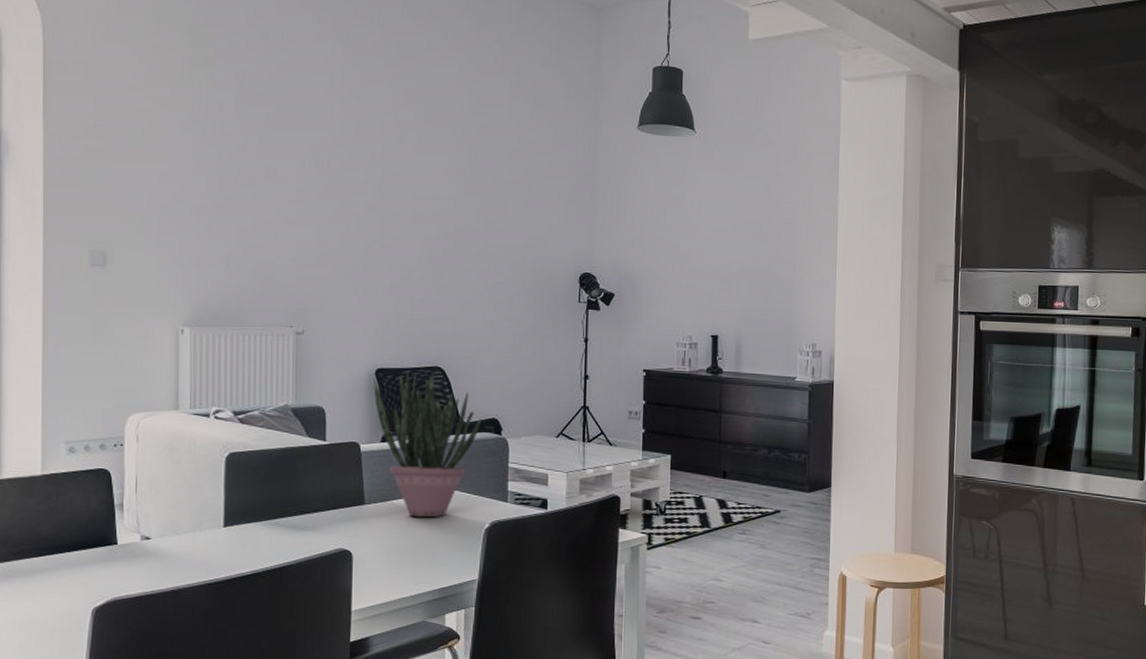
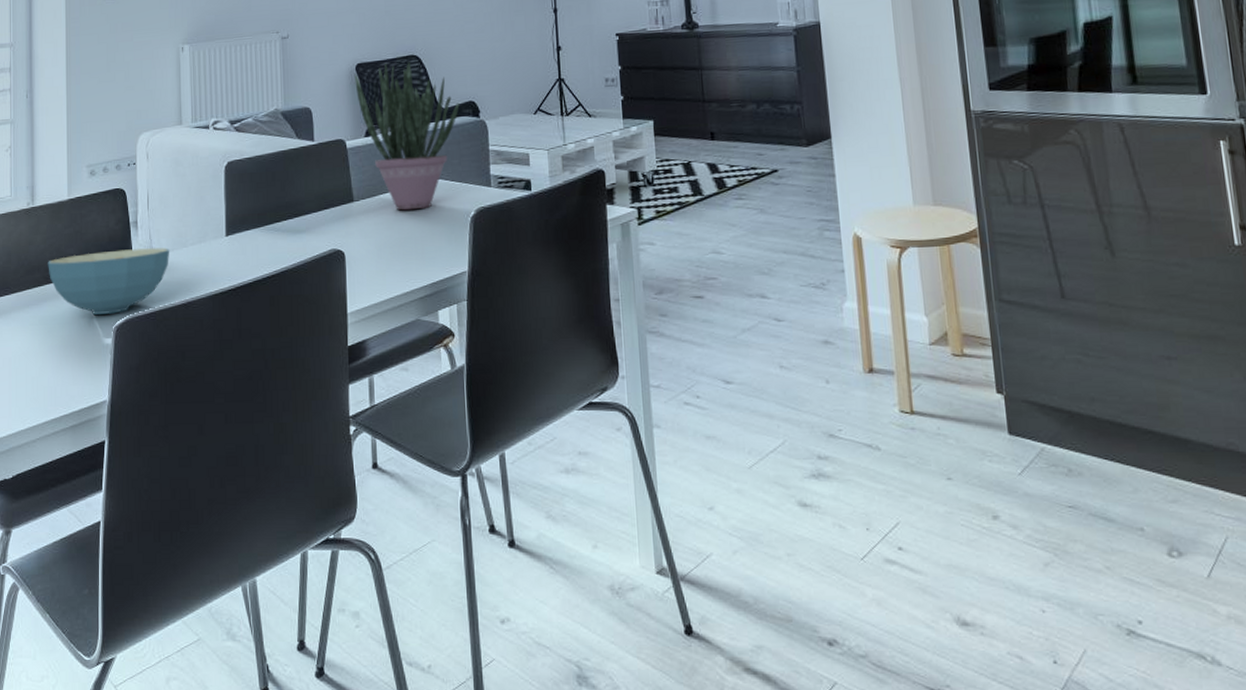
cereal bowl: none [16,531,160,595] -> present [48,247,170,315]

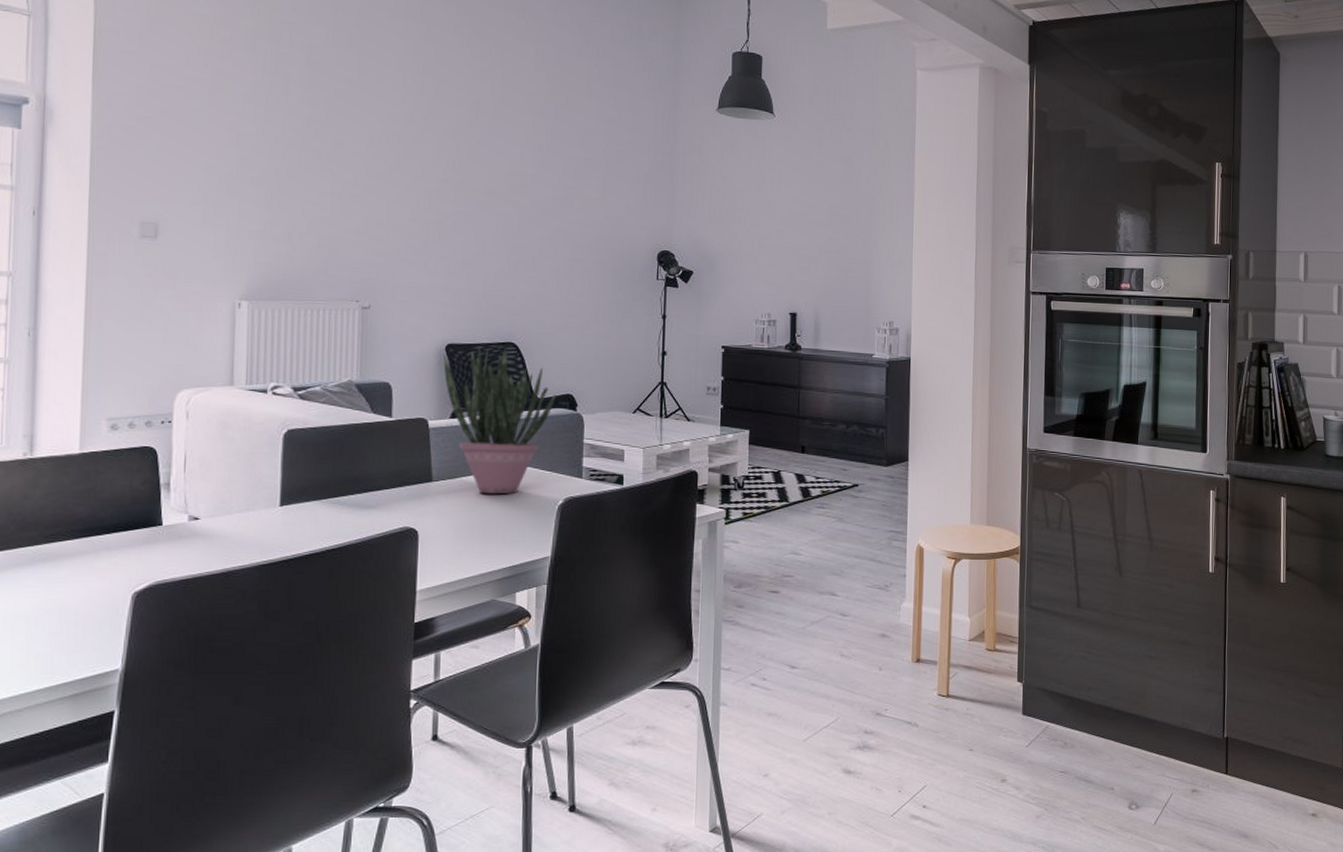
cereal bowl: present [48,247,170,315] -> none [48,512,210,579]

